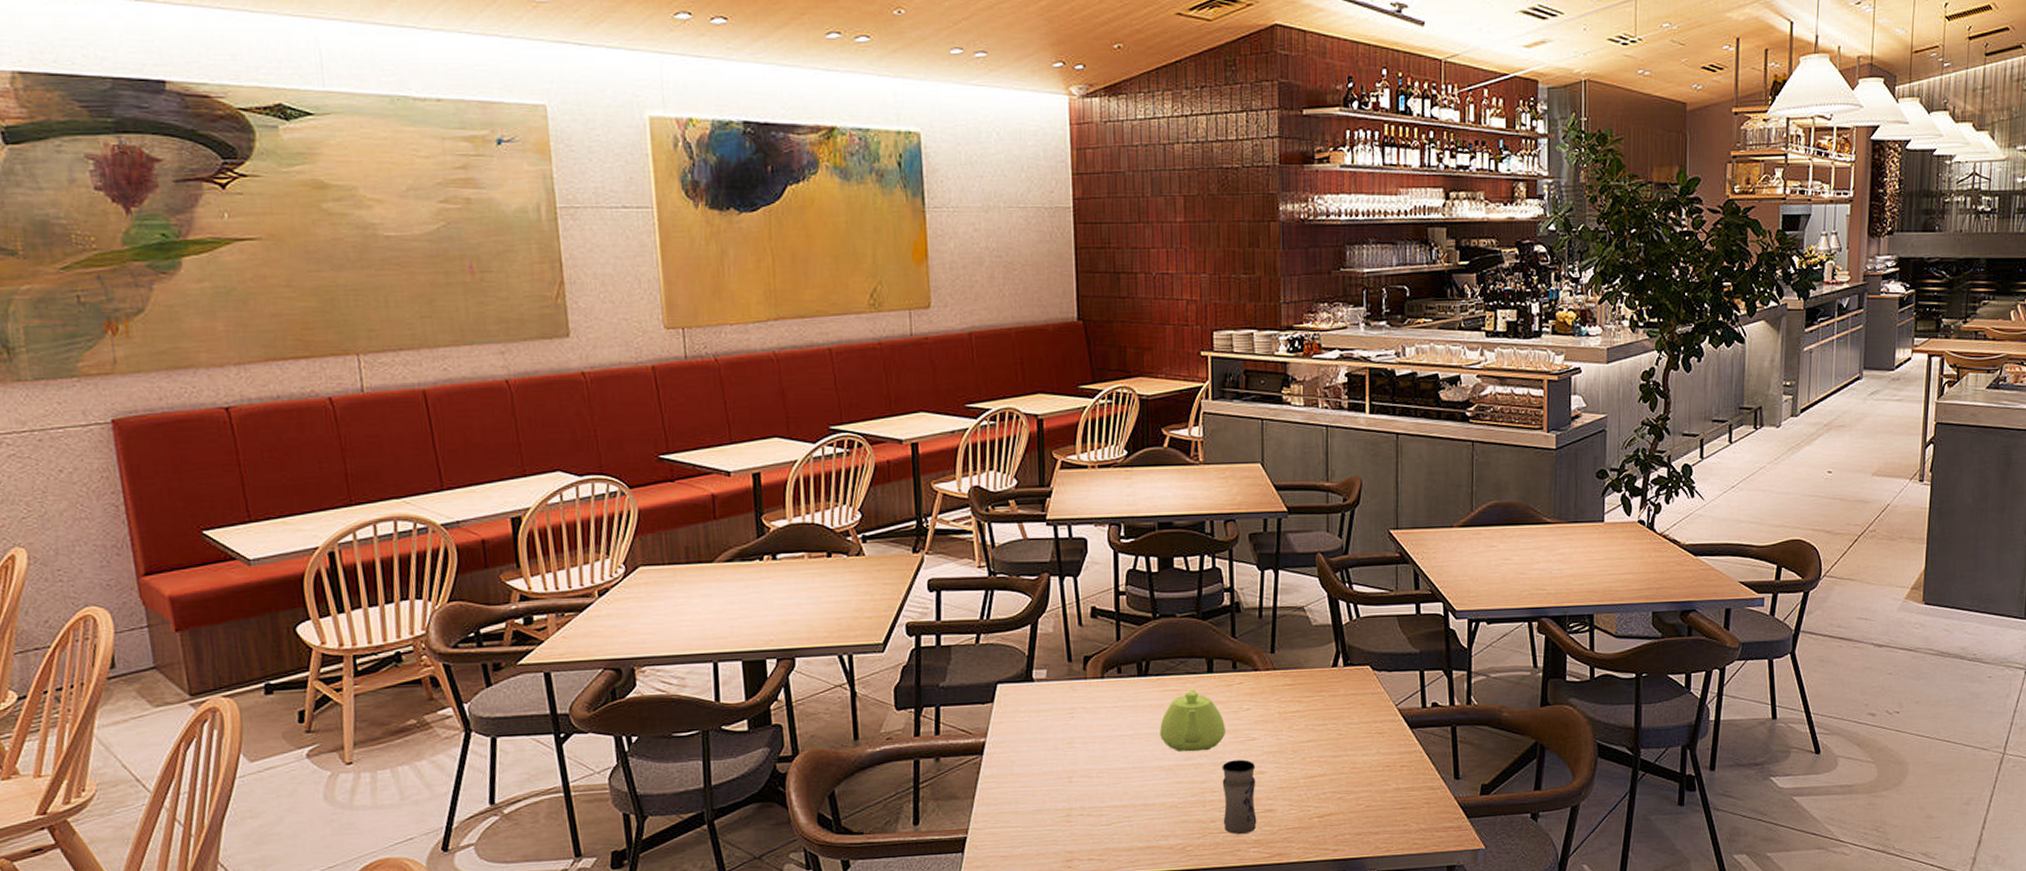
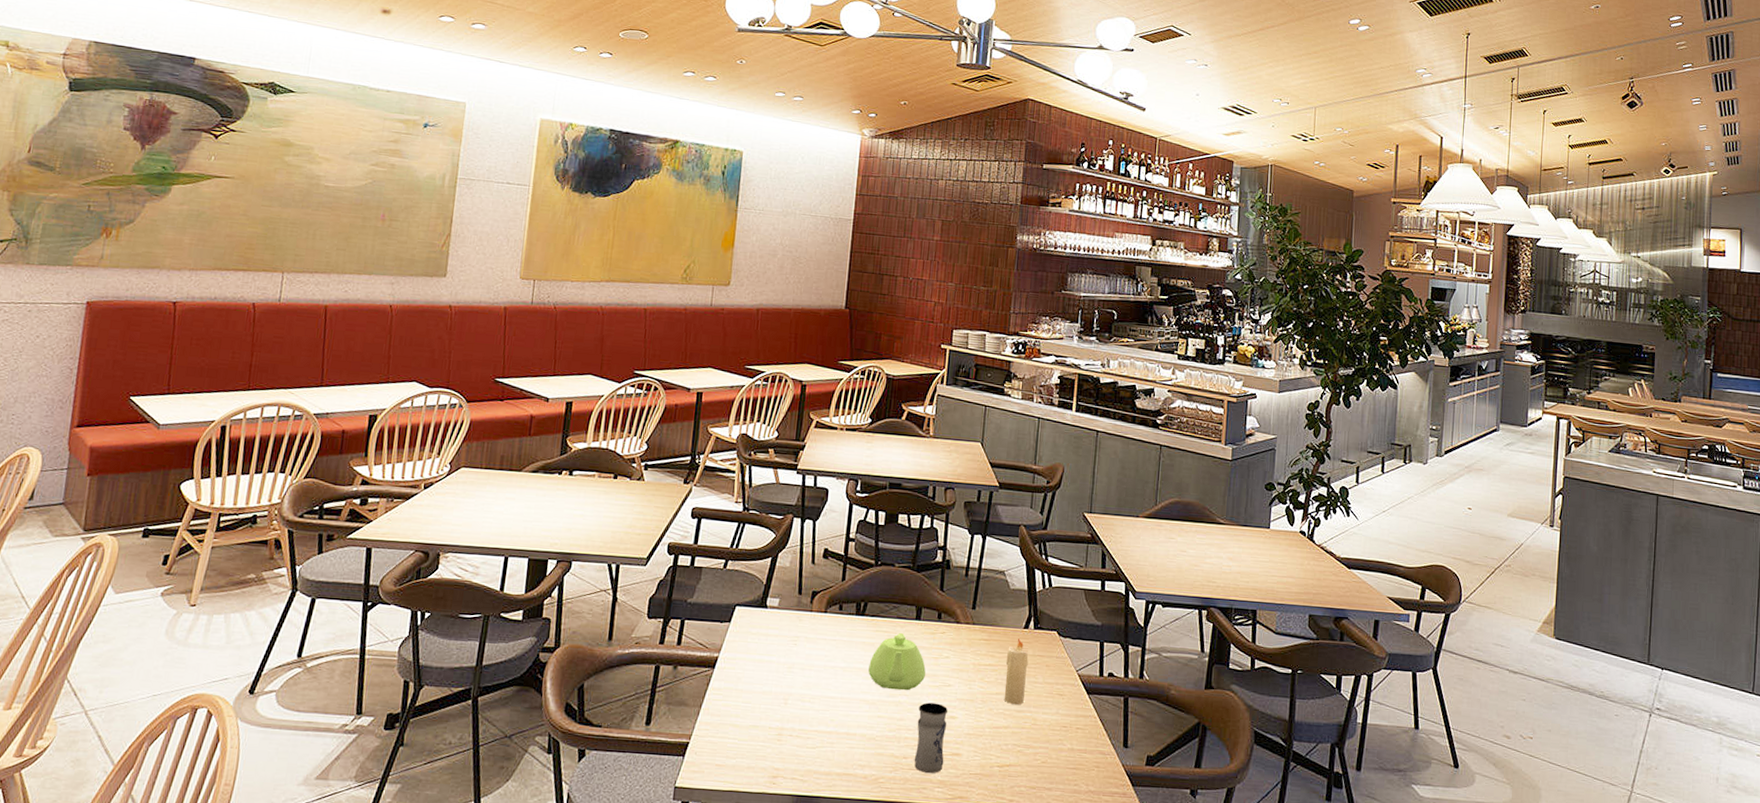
candle: none [1315,679,1341,751] -> present [1004,639,1029,705]

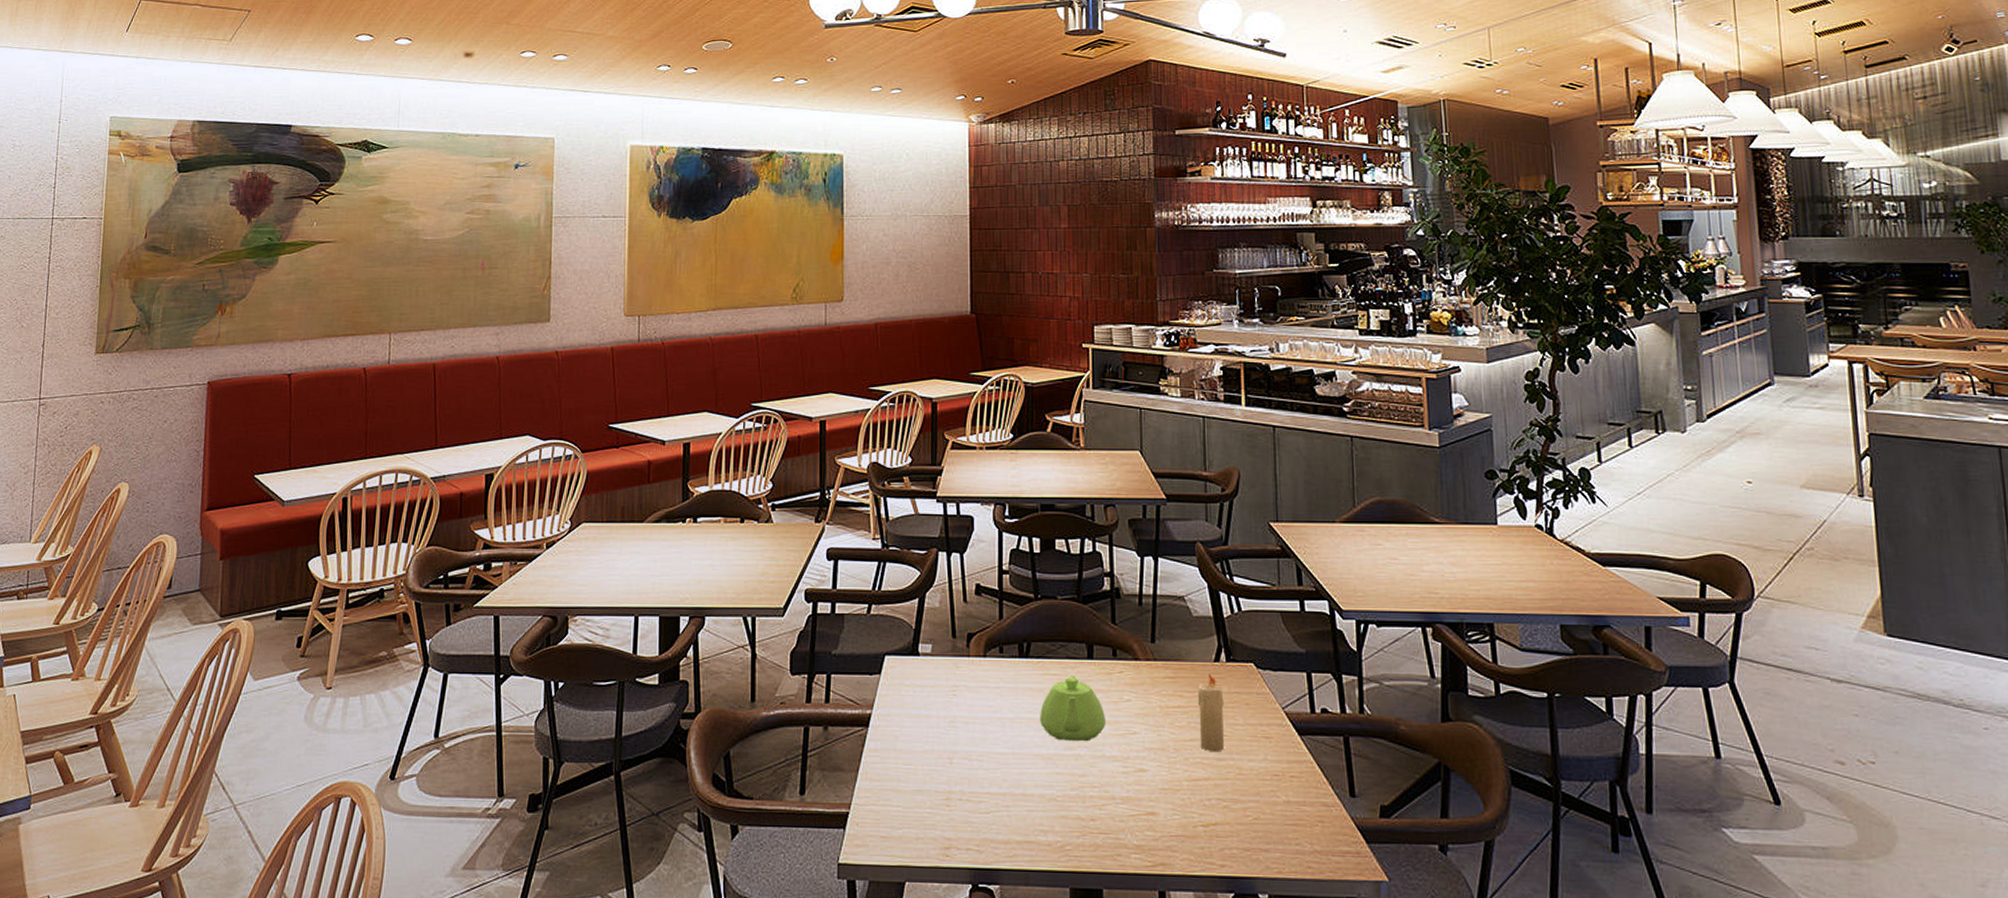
jar: present [914,702,948,774] -> none [1102,754,1138,838]

